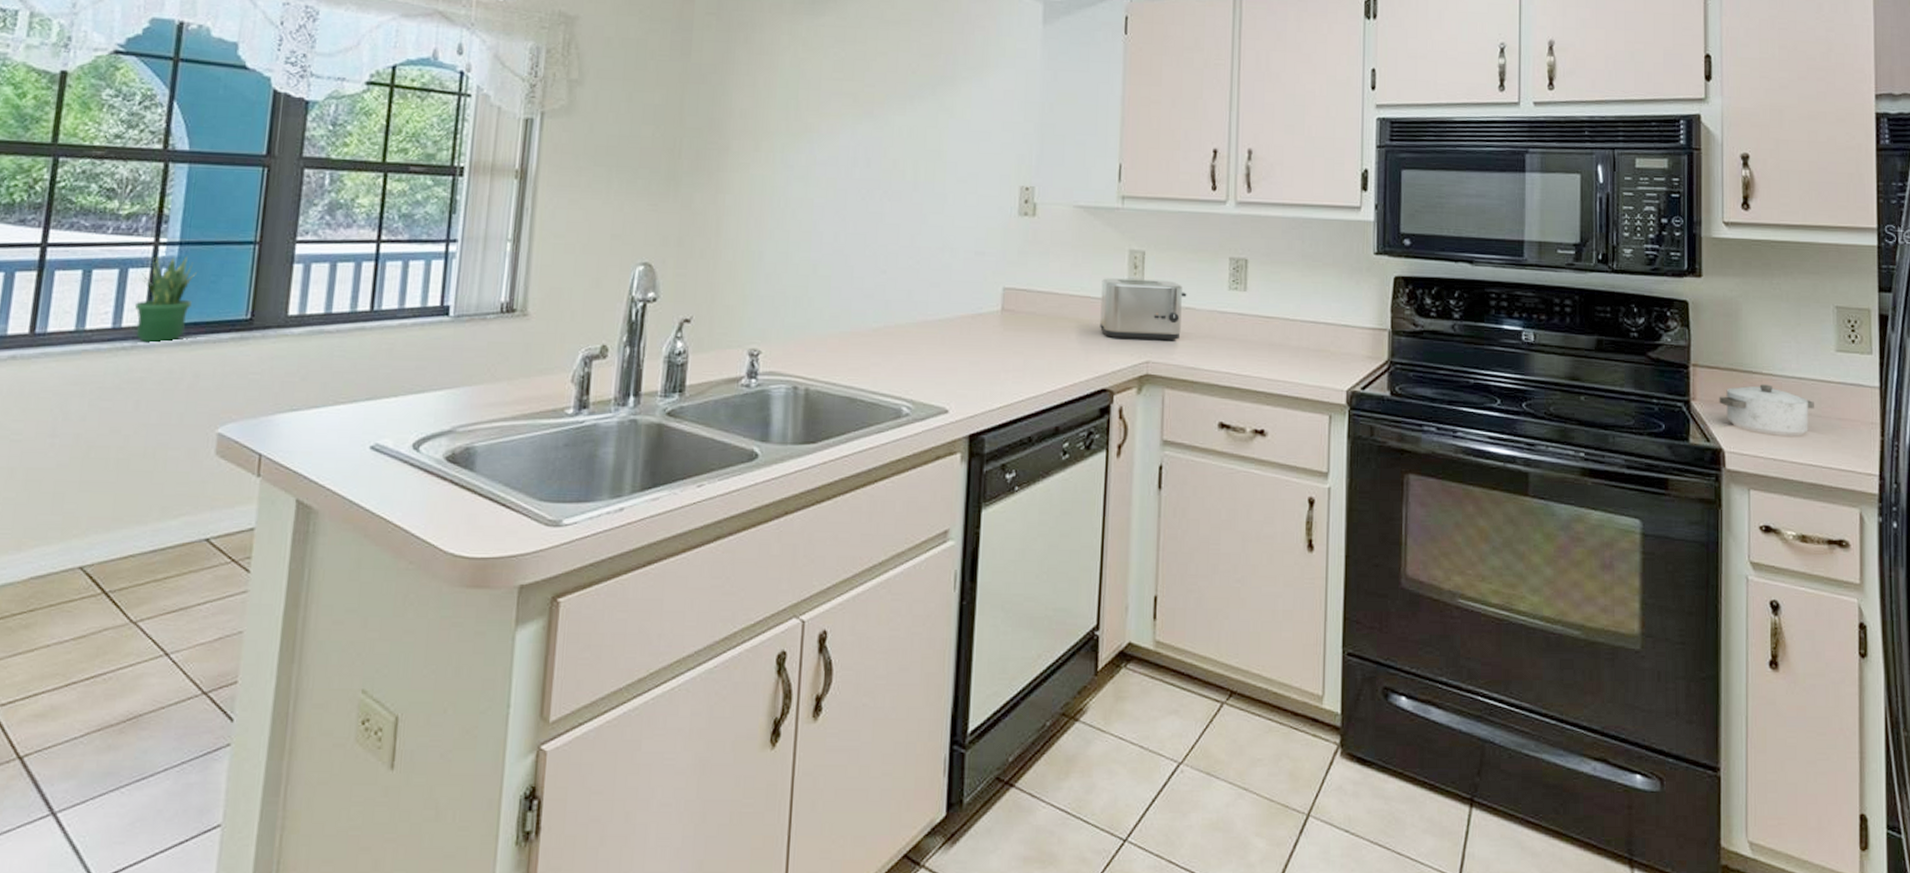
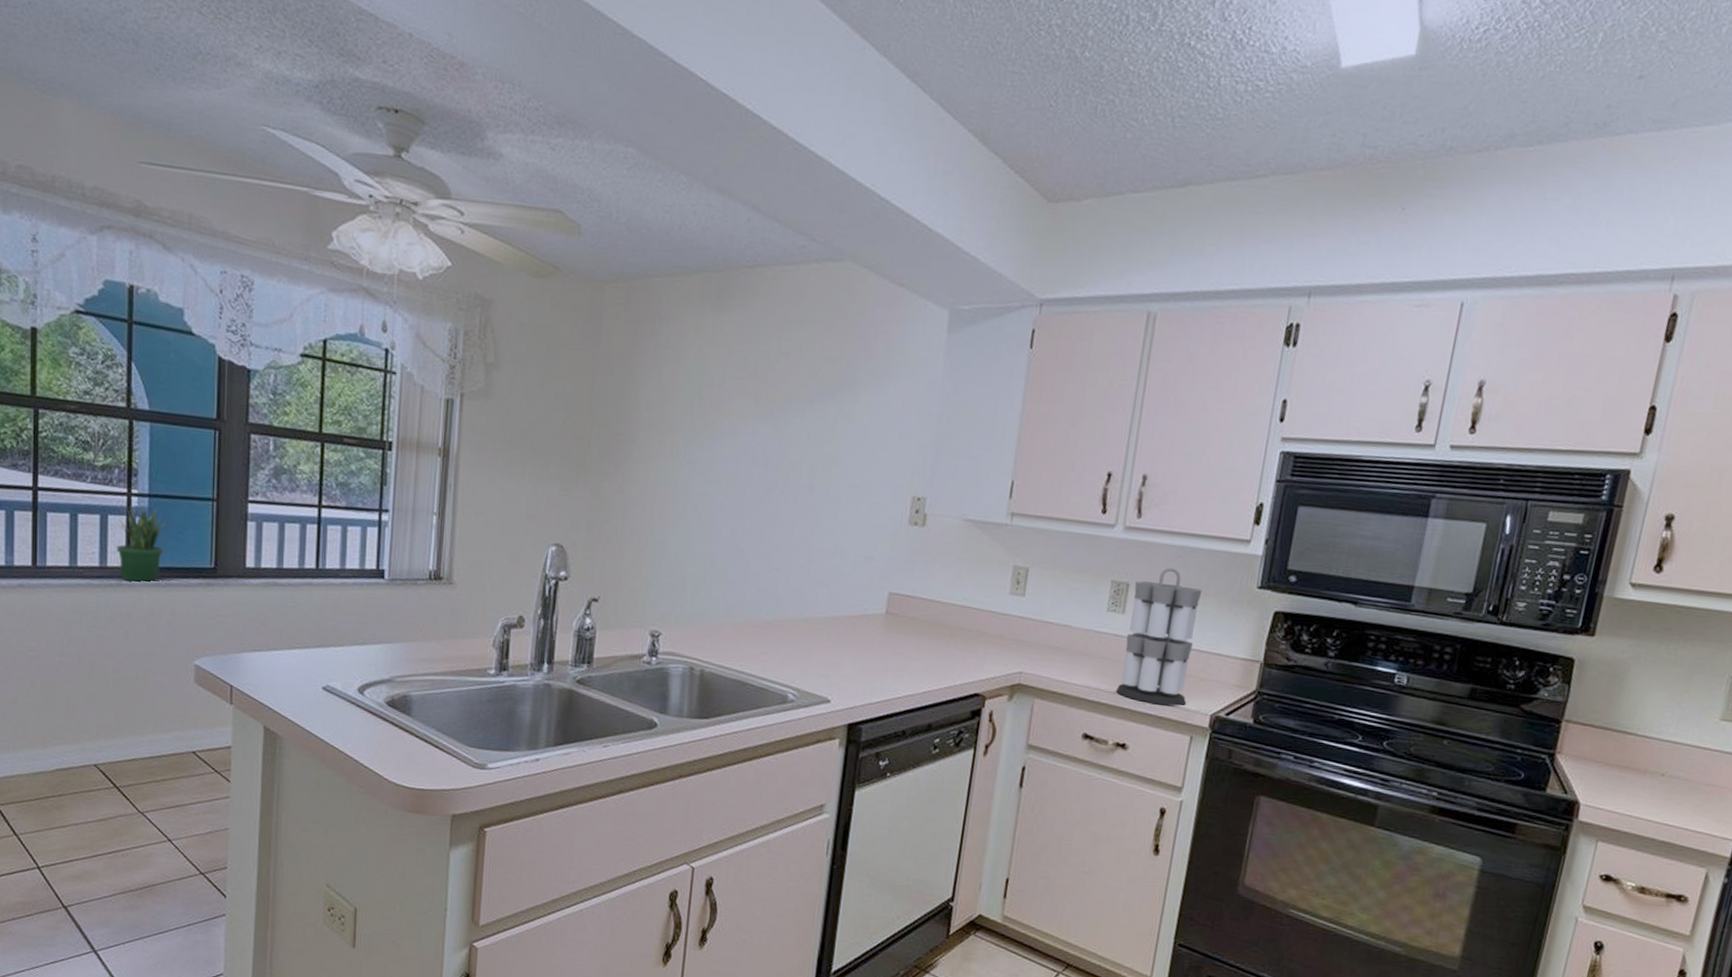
toaster: present [1100,278,1187,341] -> none [978,591,1066,656]
spice rack: none [1248,240,1321,385] -> present [1116,567,1202,706]
cooking pot: present [1719,384,1814,436] -> none [1585,745,1685,797]

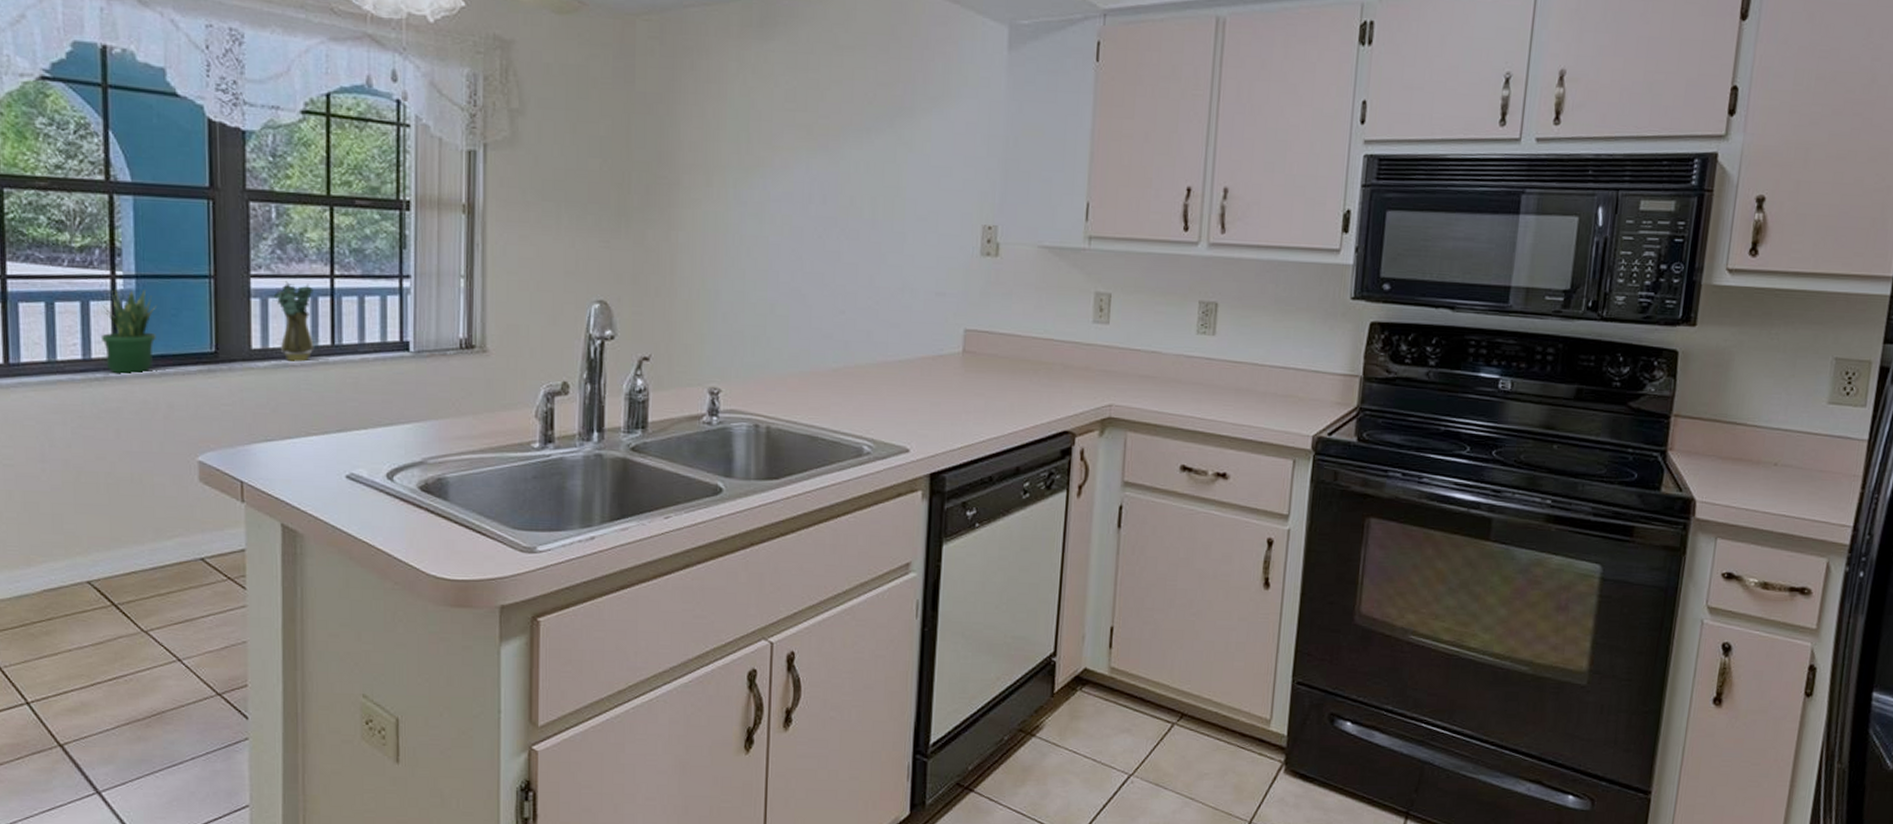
vase: none [268,508,303,582] -> present [274,281,314,363]
spice rack: present [1116,567,1202,706] -> none [1212,283,1294,430]

